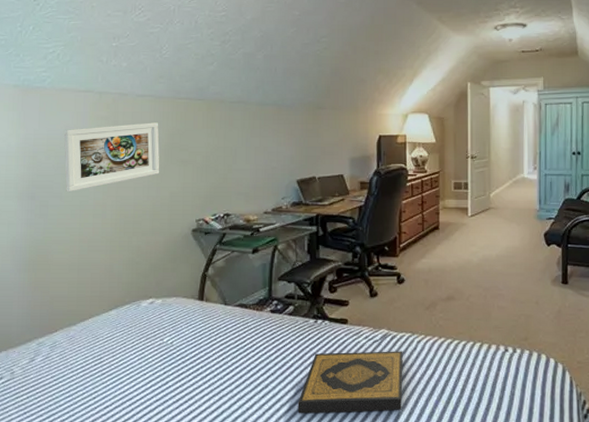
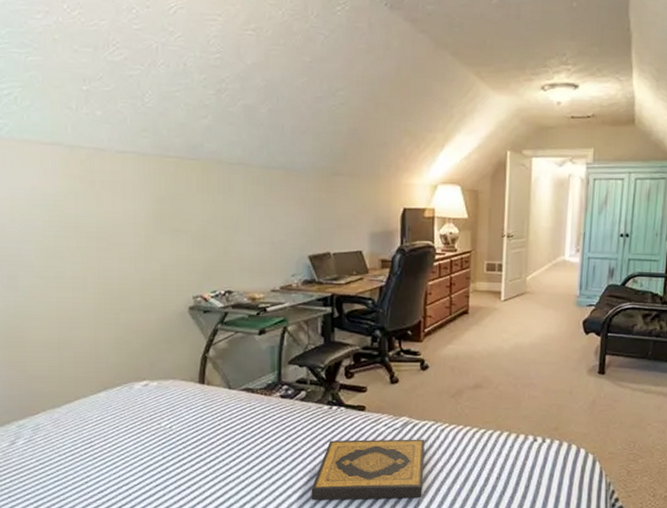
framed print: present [64,122,160,192] -> none [29,184,148,262]

